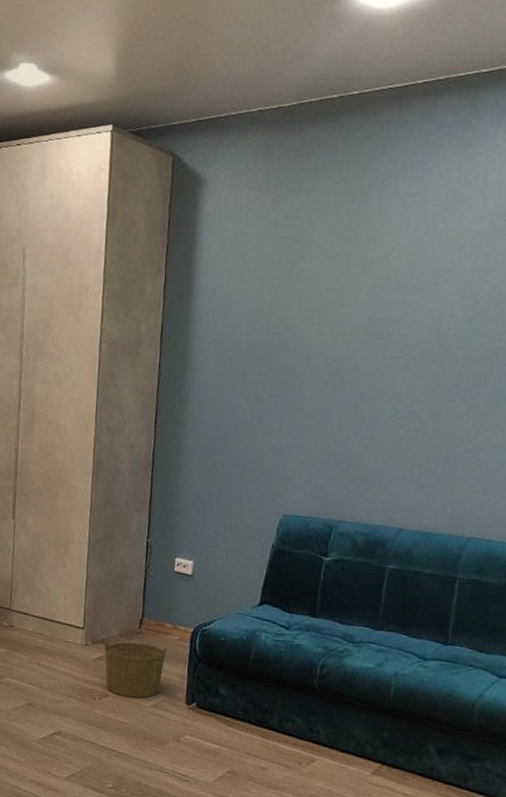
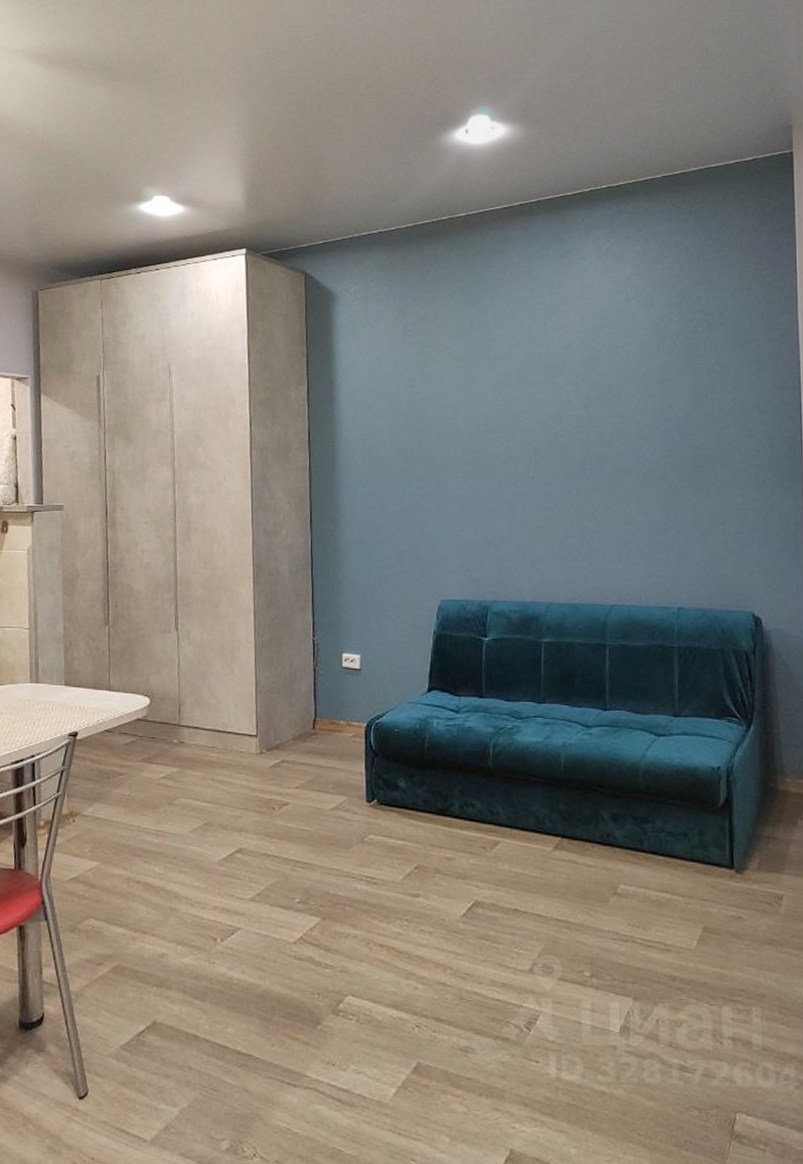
basket: present [104,640,167,698] -> none [279,744,343,803]

